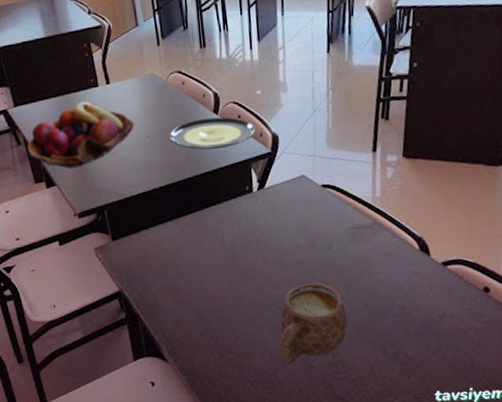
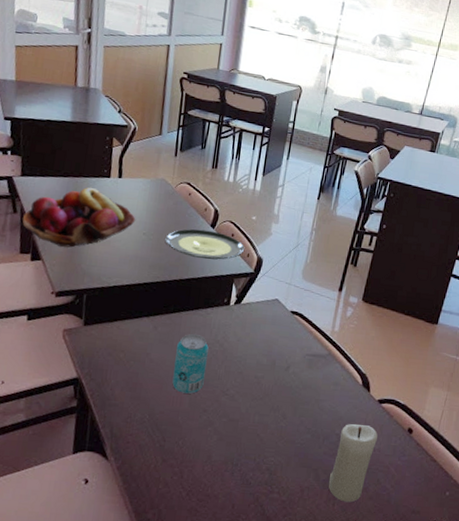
beverage can: none [208,228,244,289] -> present [172,333,209,394]
mug: present [278,283,348,365] -> none [219,400,290,479]
candle: none [398,291,448,373] -> present [328,423,378,503]

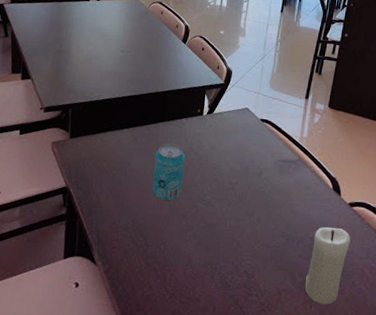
fruit basket: present [22,187,136,248] -> none [13,10,114,66]
plate: present [165,229,245,260] -> none [141,44,215,73]

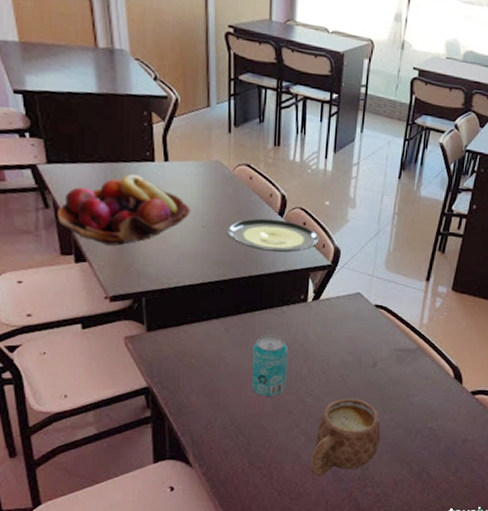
fruit basket: none [13,10,114,66] -> present [56,173,191,246]
plate: none [141,44,215,73] -> present [228,218,320,253]
mug: none [200,205,266,282] -> present [310,398,381,477]
candle: present [304,226,350,305] -> none [422,416,471,491]

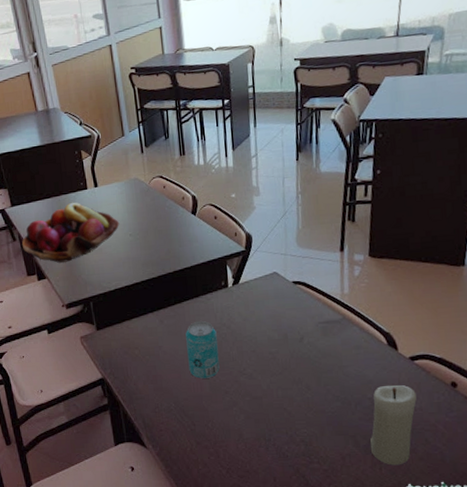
plate: present [228,218,320,253] -> none [151,217,231,247]
mug: present [310,398,381,477] -> none [252,374,320,454]
candle: none [422,416,471,491] -> present [369,385,417,466]

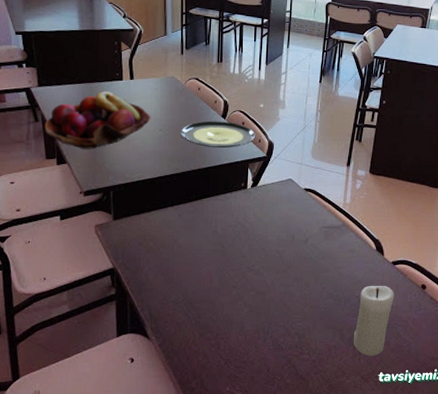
plate: none [151,217,231,247] -> present [180,121,256,148]
beverage can: present [186,320,220,379] -> none [201,217,231,273]

